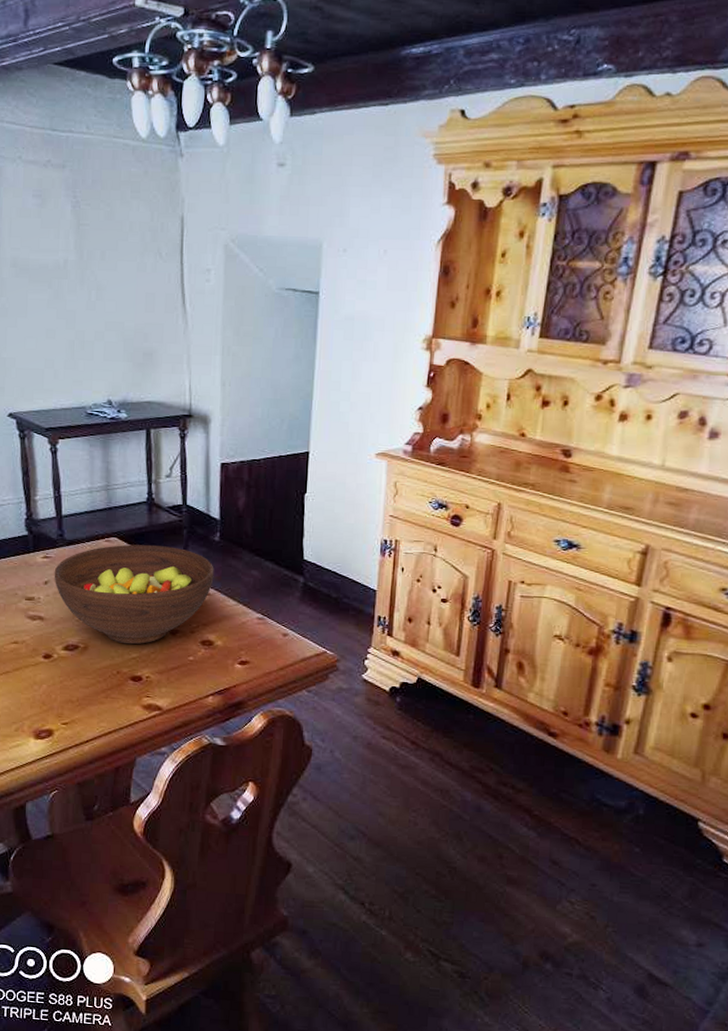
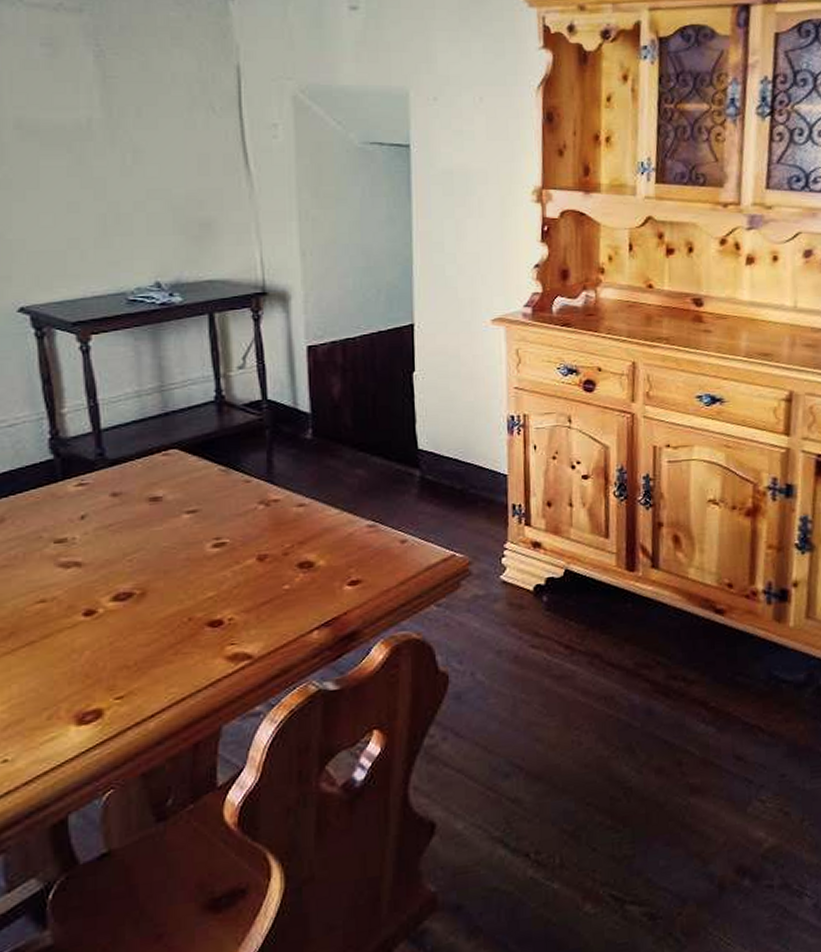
fruit bowl: present [54,544,214,645] -> none [93,452,309,582]

